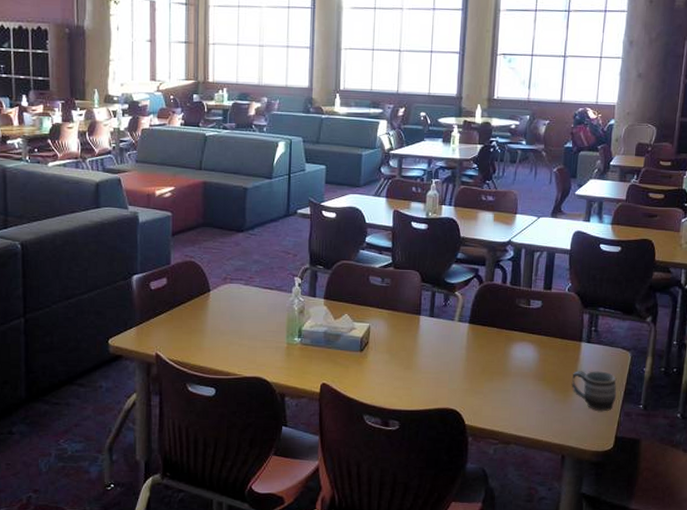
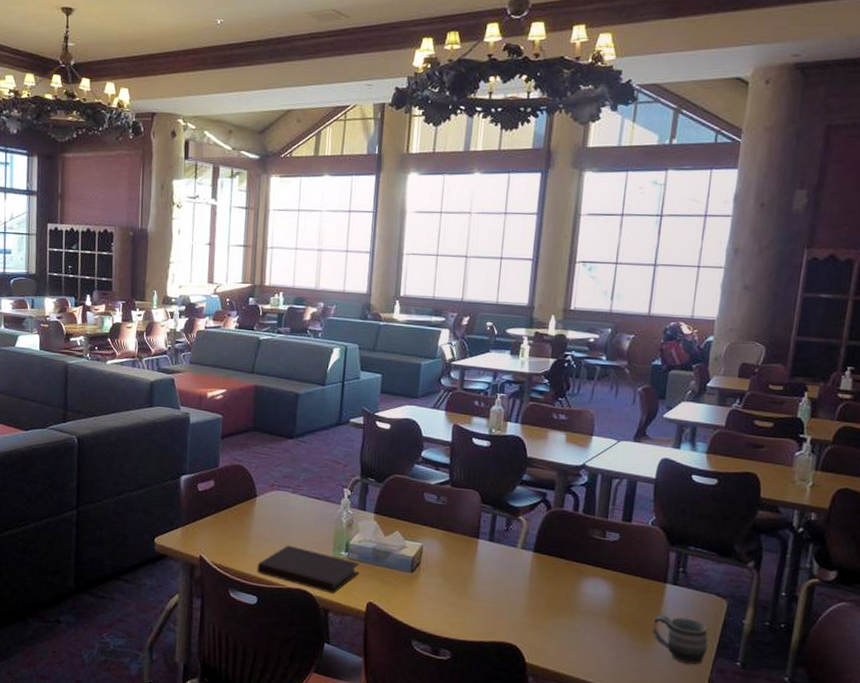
notebook: none [213,336,313,379] -> present [256,545,360,594]

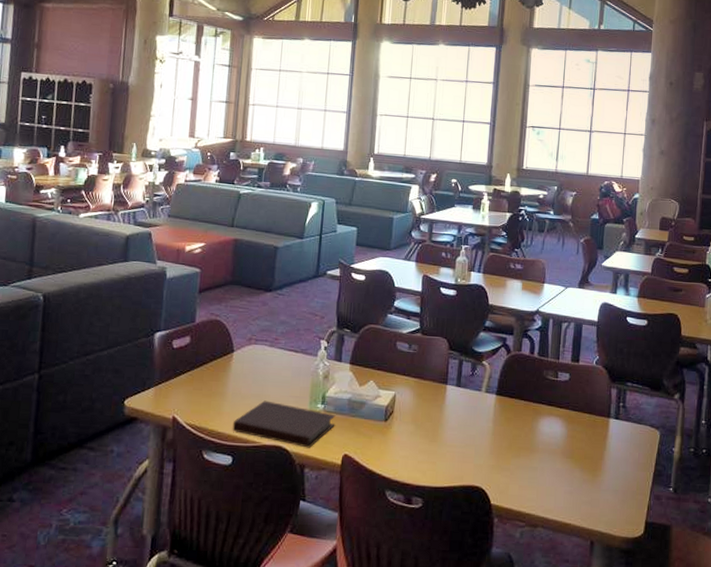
mug: present [652,615,709,665] -> none [599,449,646,494]

